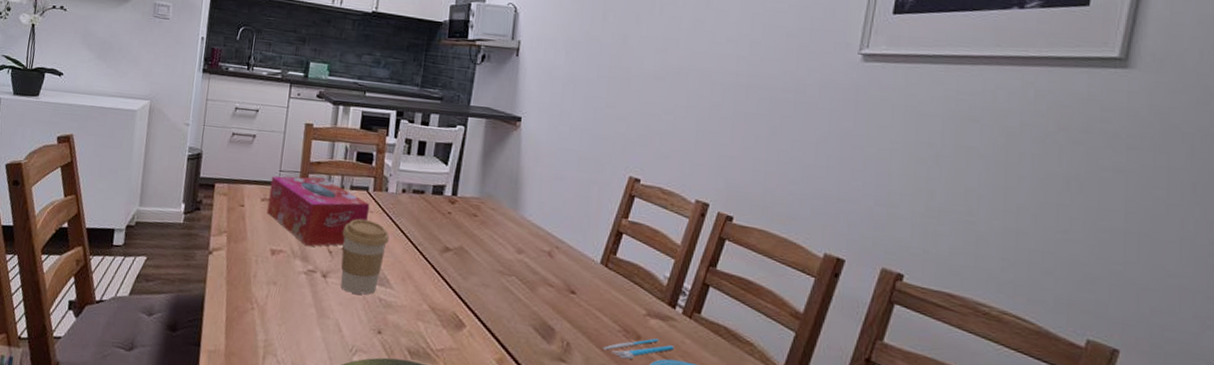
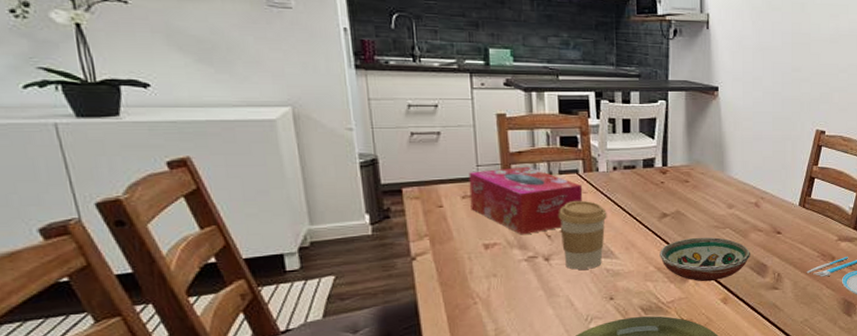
decorative bowl: none [435,279,537,336] -> present [659,237,750,282]

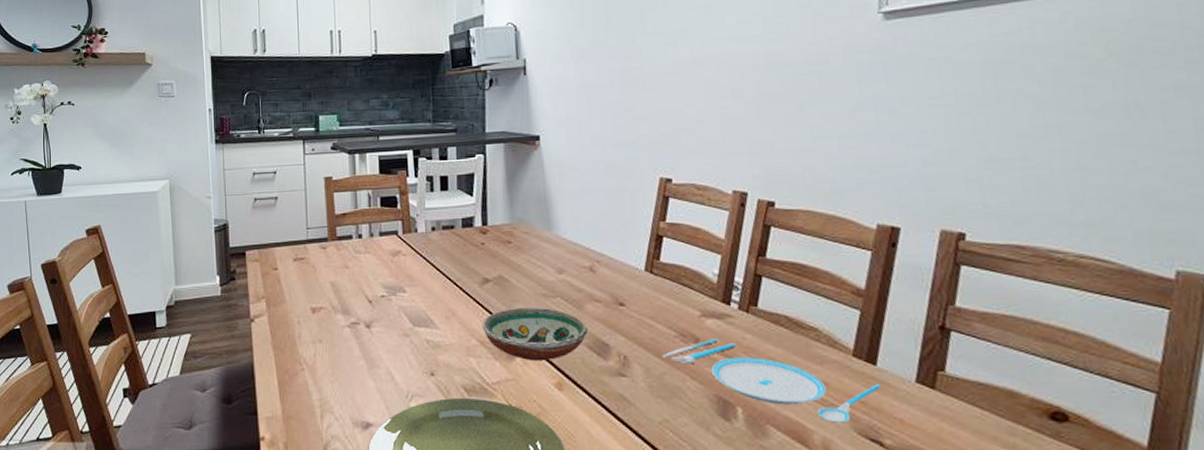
tissue box: present [468,166,583,235] -> none [300,228,402,300]
coffee cup: present [558,200,607,270] -> none [378,263,426,339]

